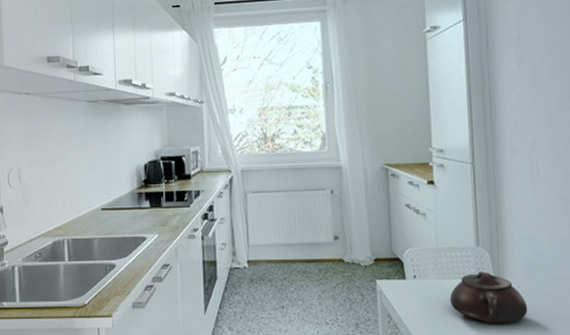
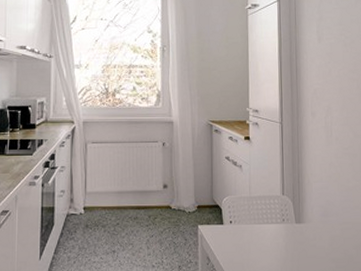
teapot: present [449,272,528,324] -> none [259,217,321,264]

